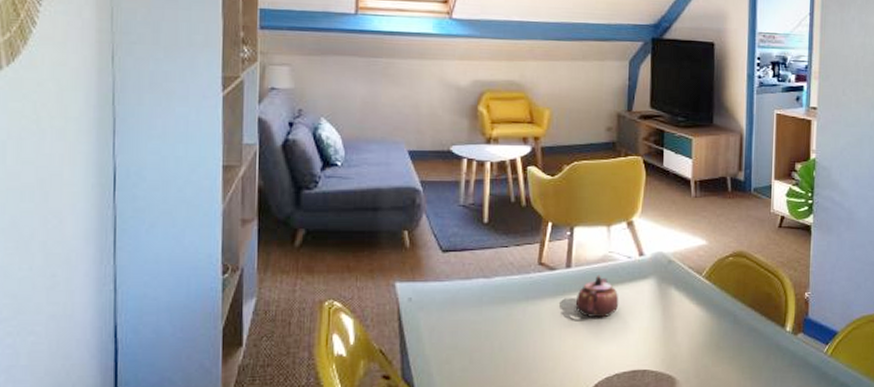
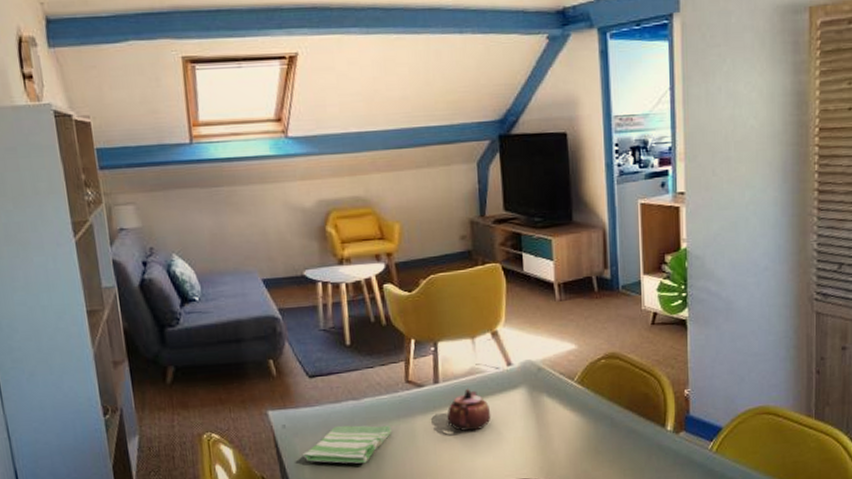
dish towel: none [426,302,520,343] -> present [303,425,393,464]

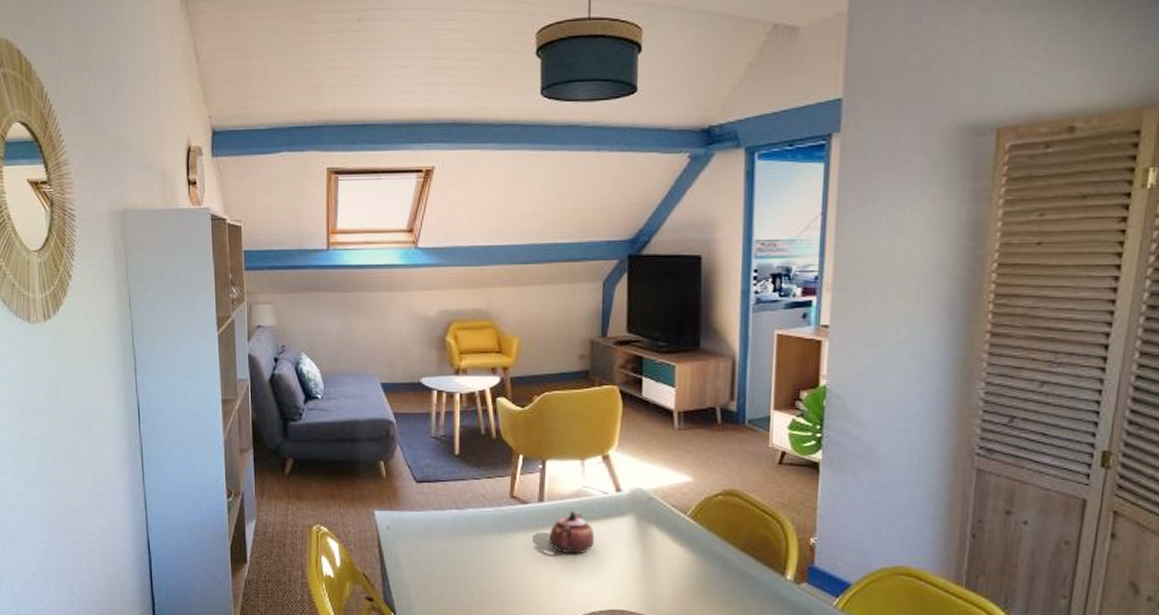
dish towel: present [303,425,393,464] -> none [404,532,493,573]

